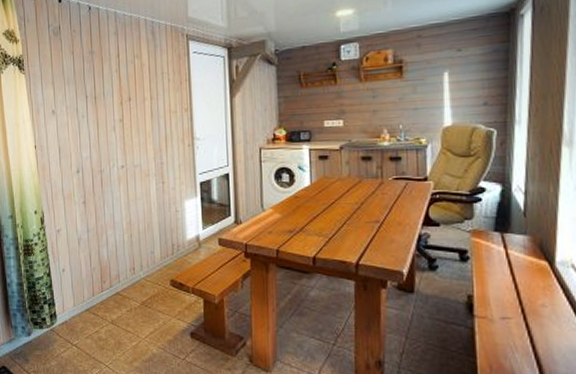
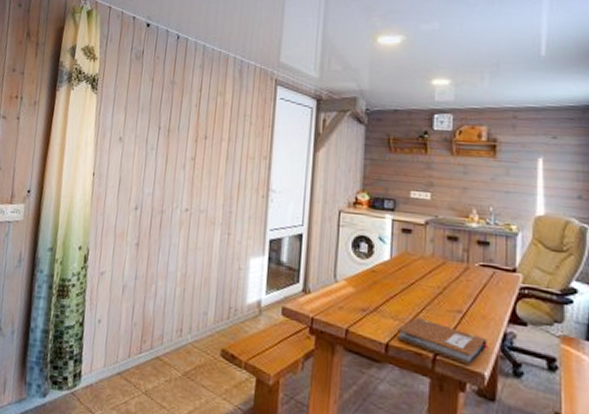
notebook: none [322,232,406,266] -> present [397,318,489,365]

